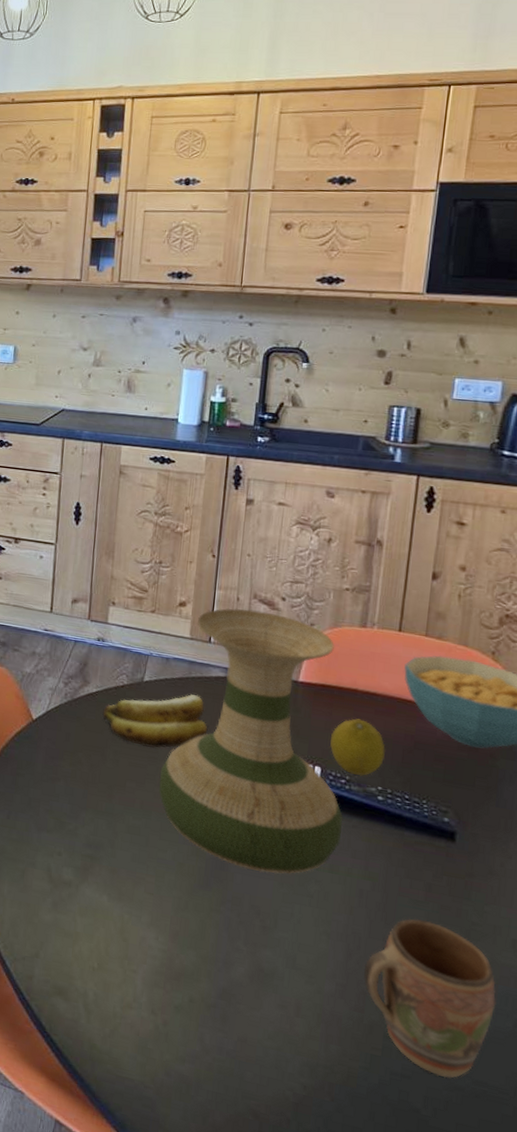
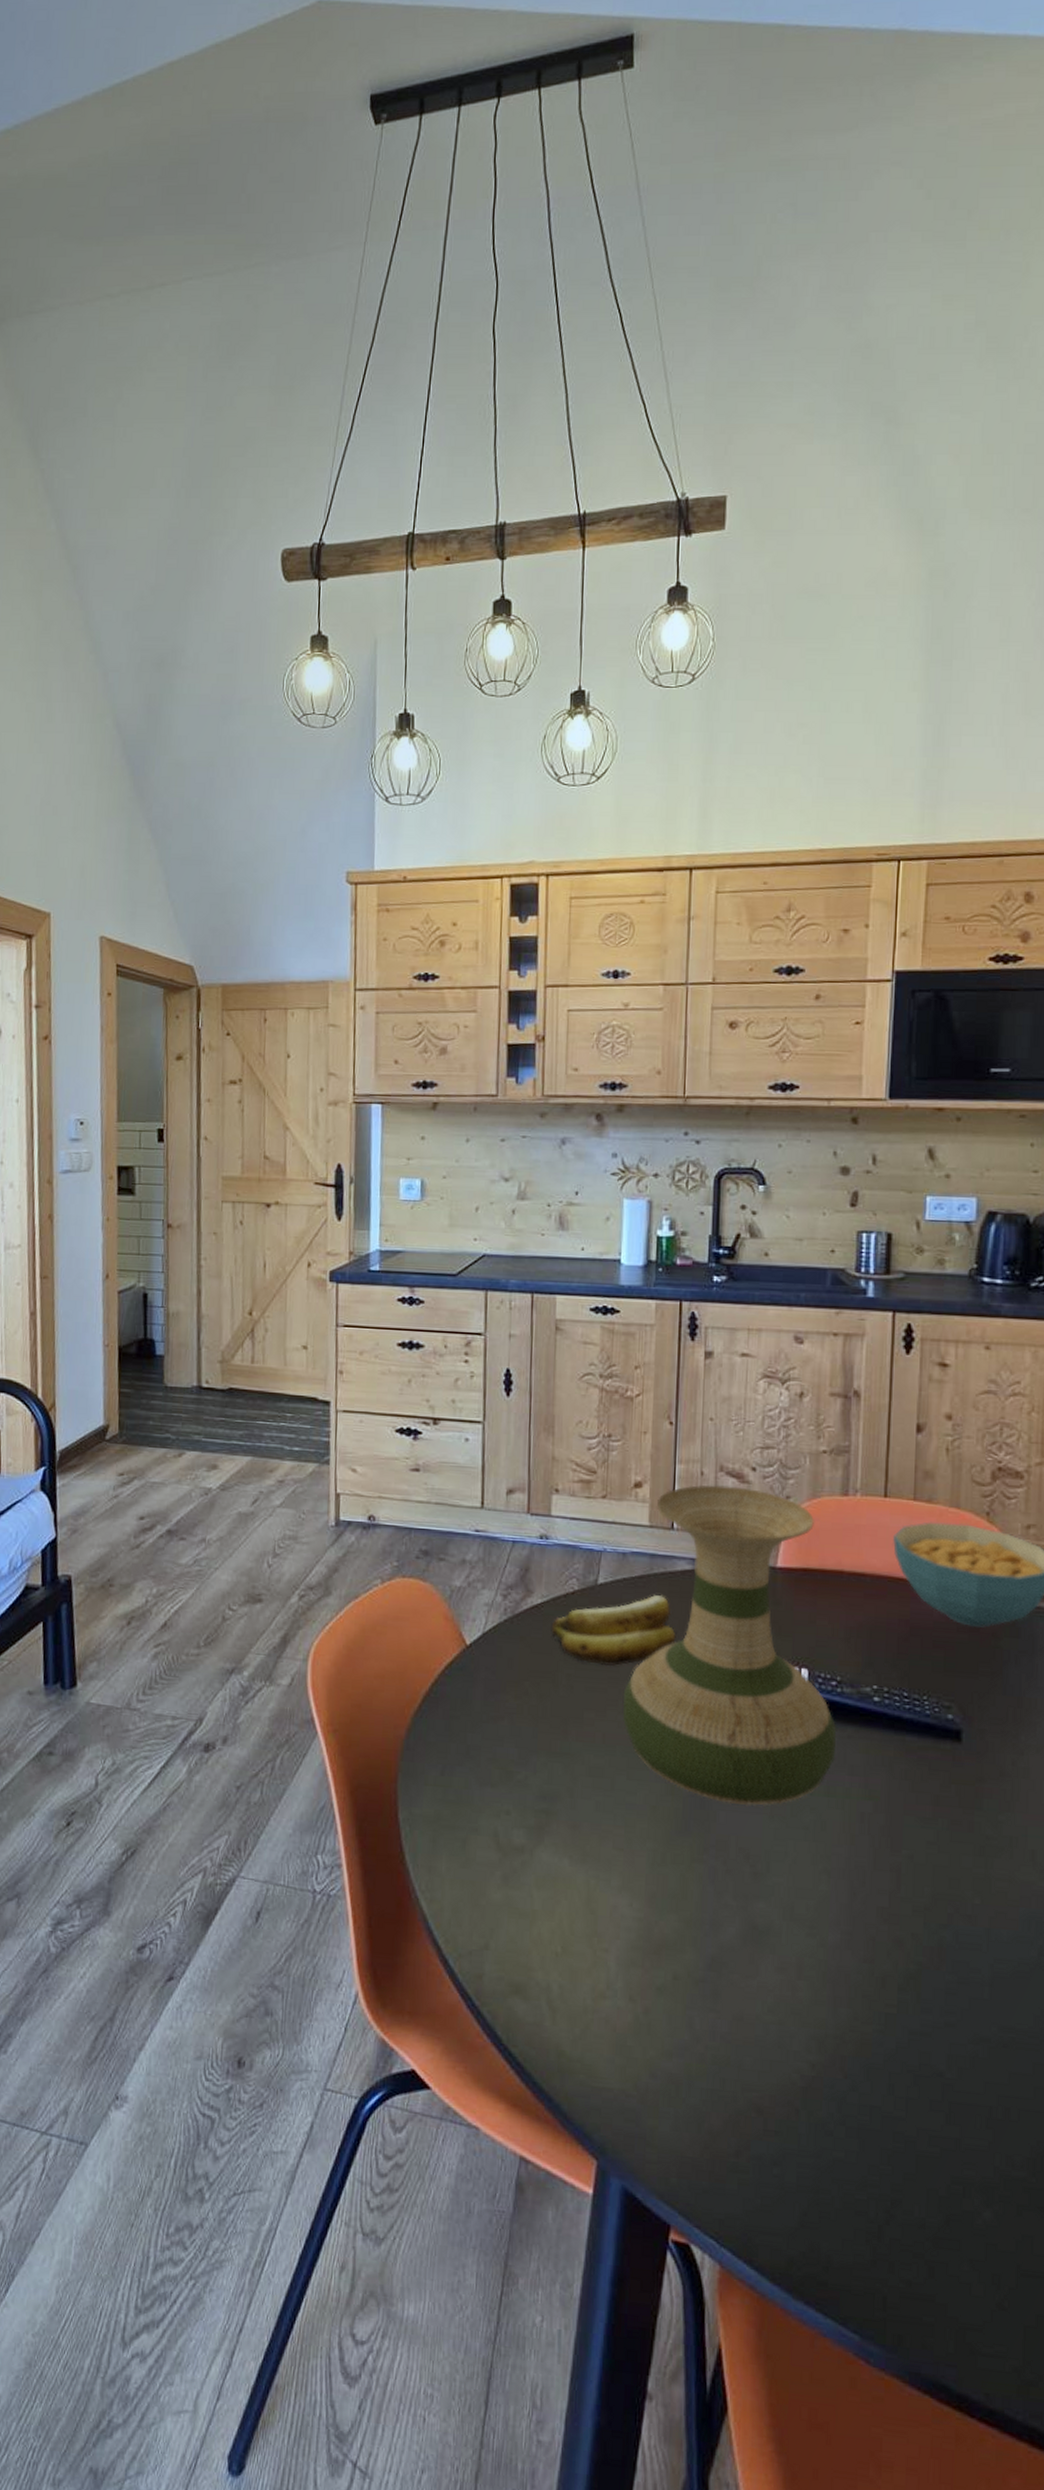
fruit: present [330,718,385,777] -> none [817,1606,878,1675]
mug: present [364,918,497,1078] -> none [872,1840,1019,2029]

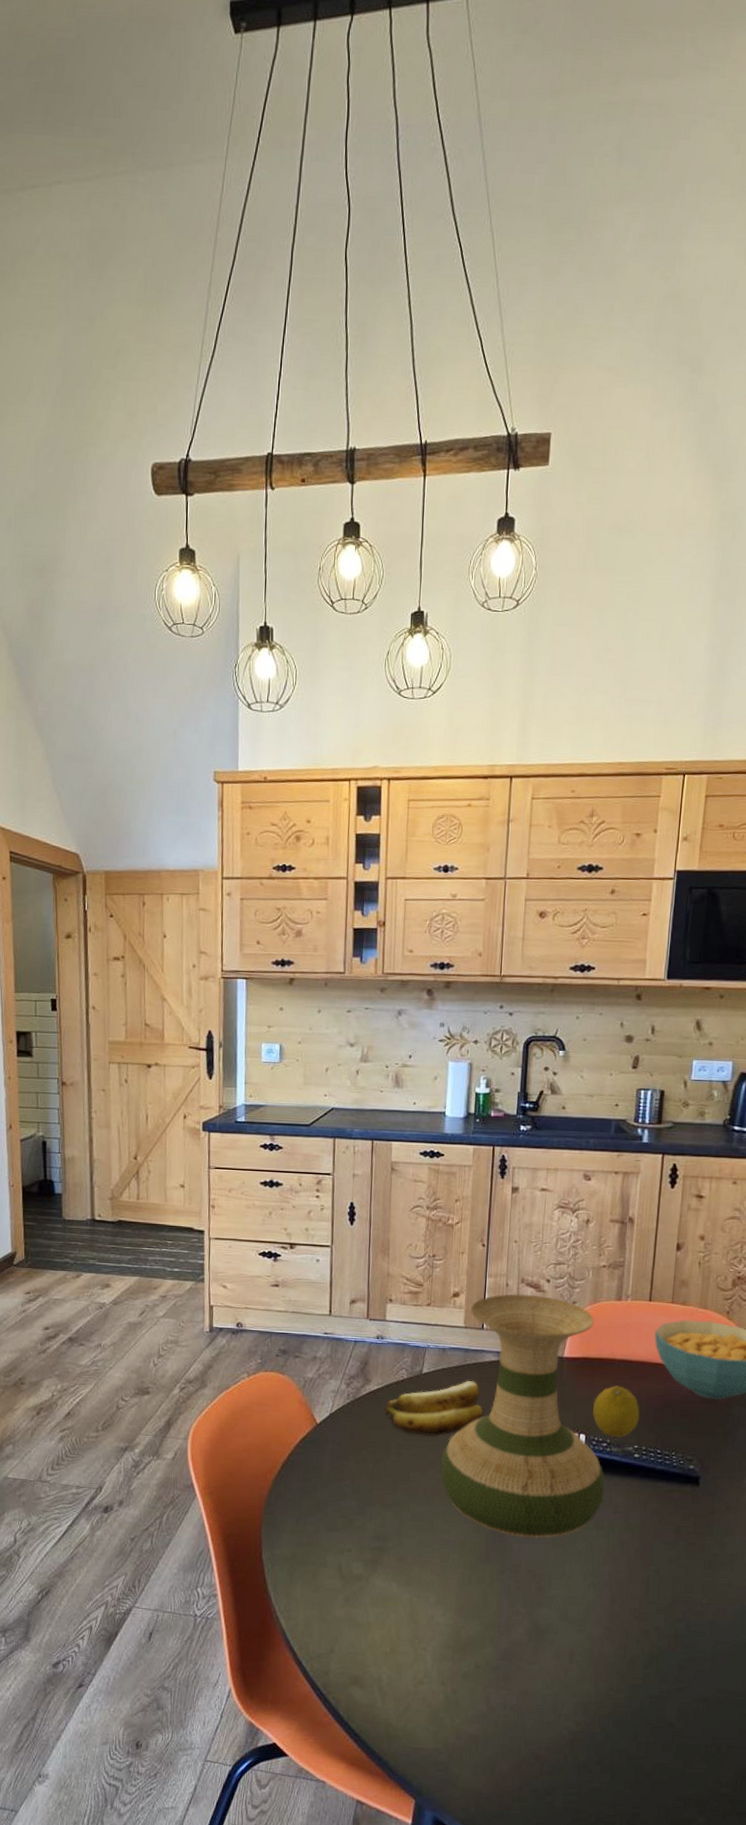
fruit: none [817,1606,878,1675] -> present [593,1386,640,1438]

